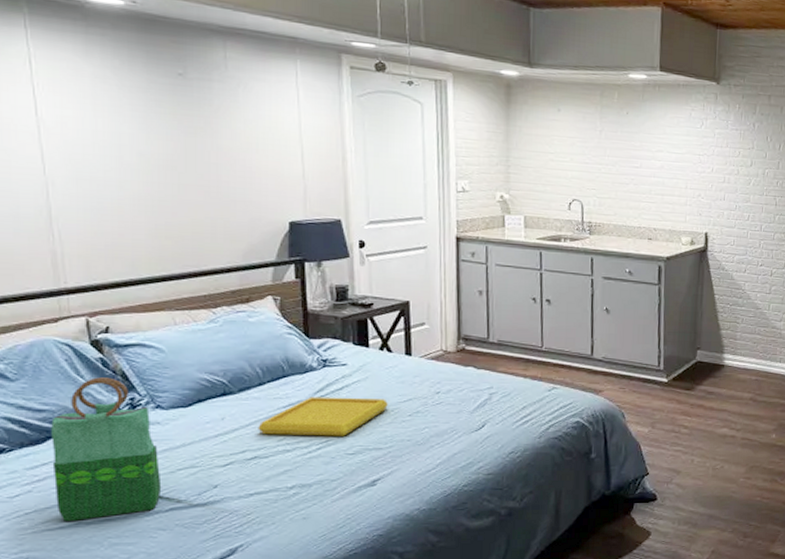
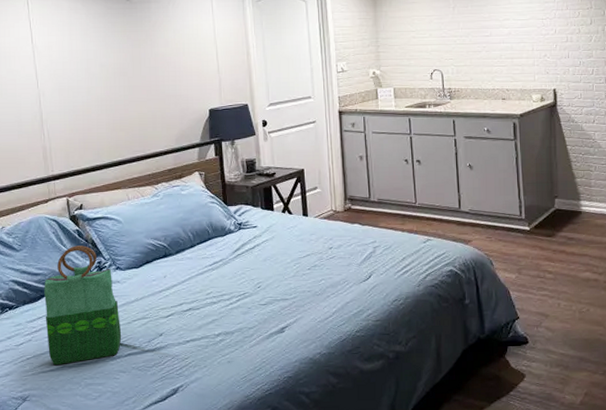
serving tray: present [258,397,388,436] -> none [191,255,291,290]

